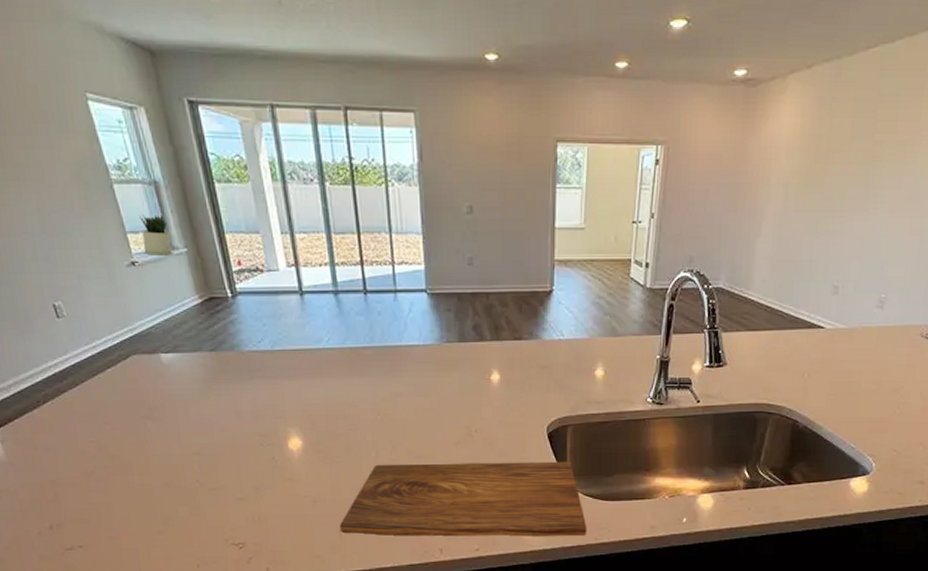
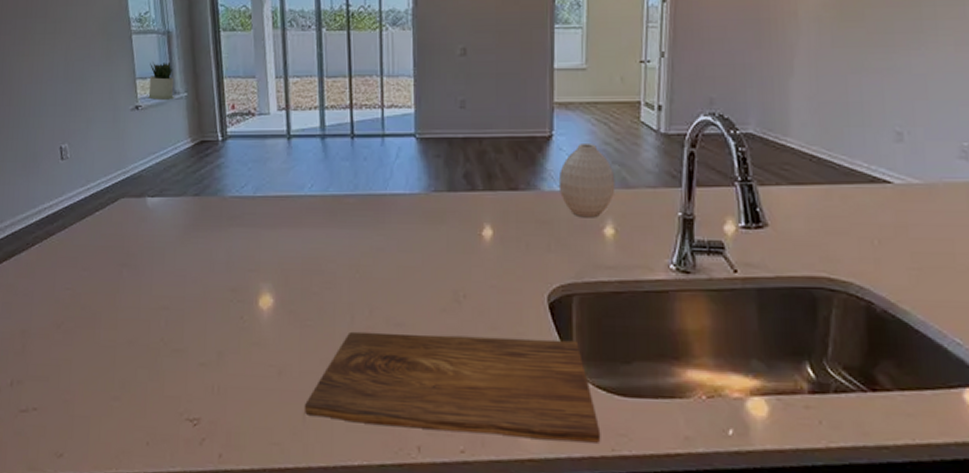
vase: none [557,298,606,362] -> present [558,144,616,218]

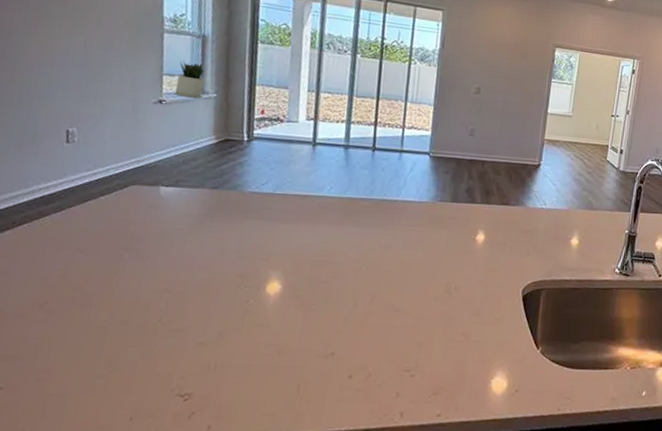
cutting board: present [304,331,601,443] -> none [299,315,551,405]
vase: present [558,144,616,218] -> none [540,173,584,231]

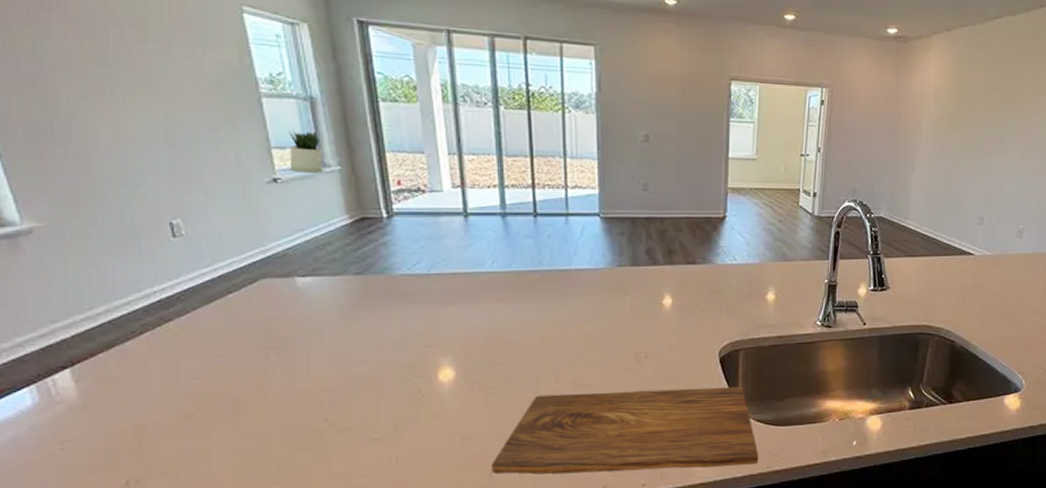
cutting board: none [299,315,551,405] -> present [491,386,759,474]

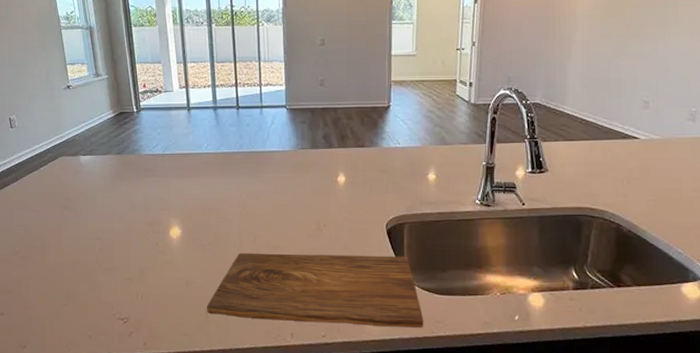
planter: present [286,130,325,174] -> none [75,51,98,82]

